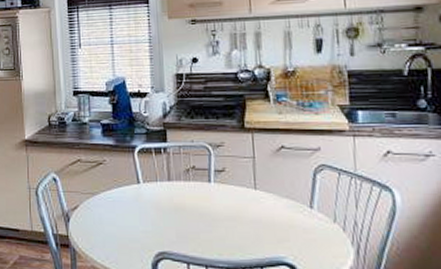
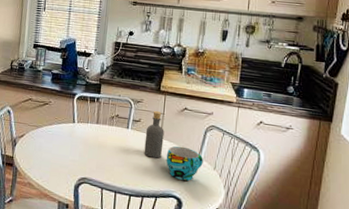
bottle: none [233,154,261,216] -> present [144,110,164,159]
cup: none [266,196,318,241] -> present [166,146,203,181]

